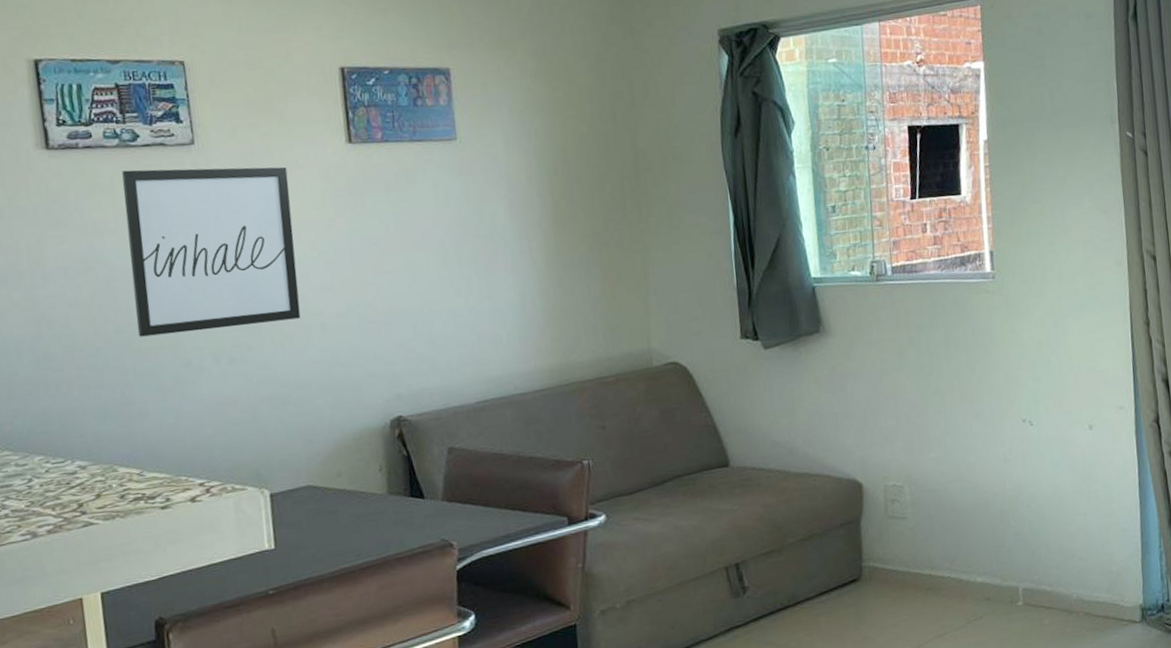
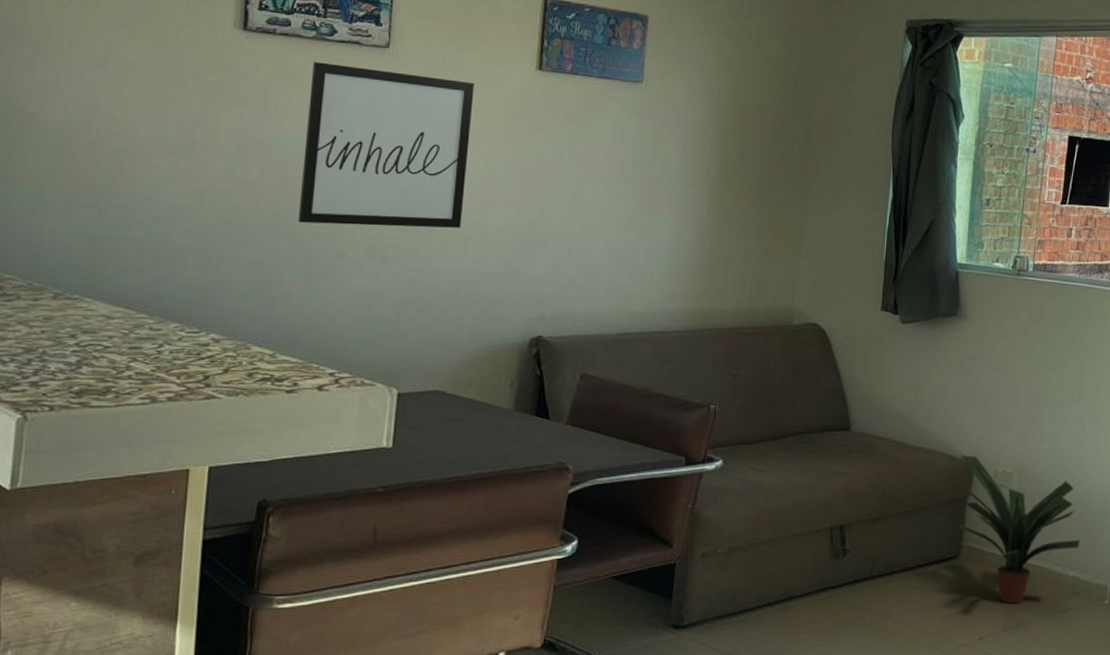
potted plant: none [847,474,984,619] -> present [958,456,1080,604]

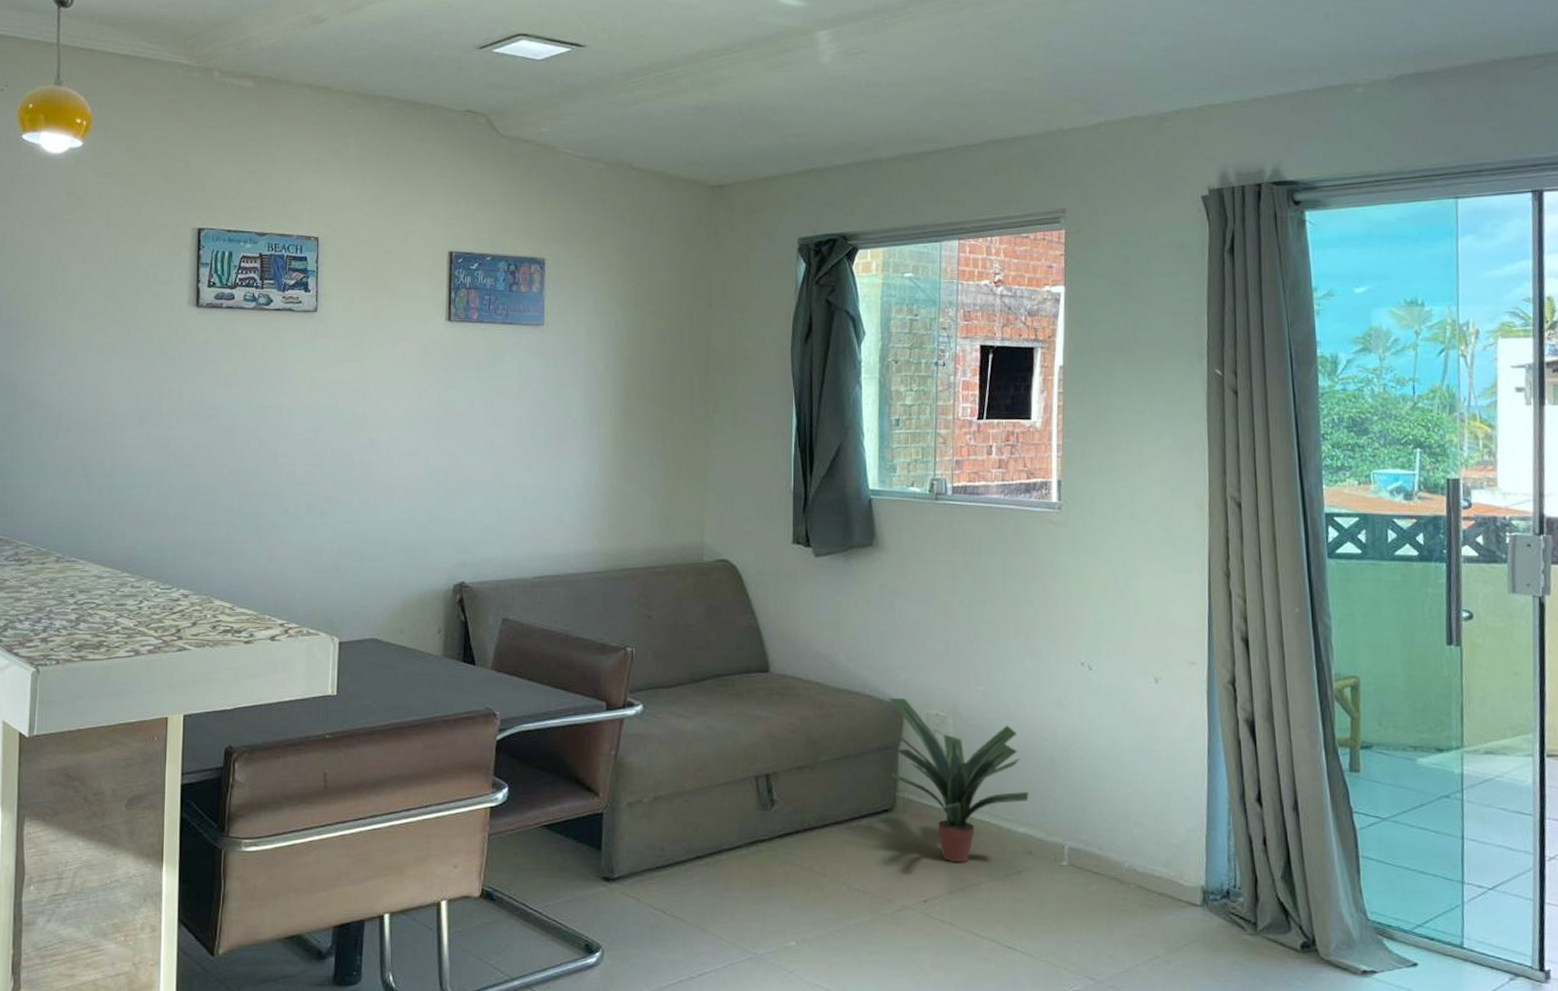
wall art: present [298,62,475,228] -> none [247,330,392,482]

